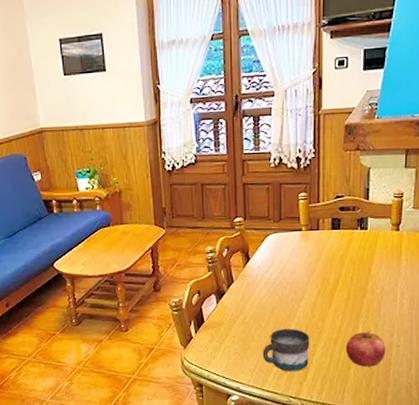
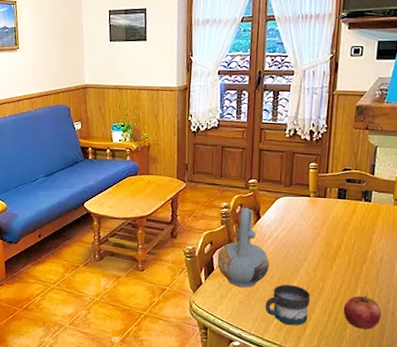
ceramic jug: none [206,249,263,337] -> present [217,207,269,287]

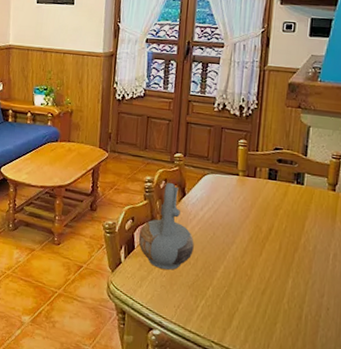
mug: present [265,284,311,326] -> none [188,269,238,316]
apple: present [343,294,382,330] -> none [273,286,315,326]

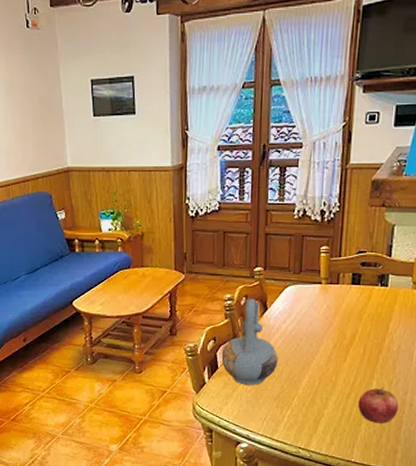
apple: none [273,286,315,326] -> present [357,386,399,424]

